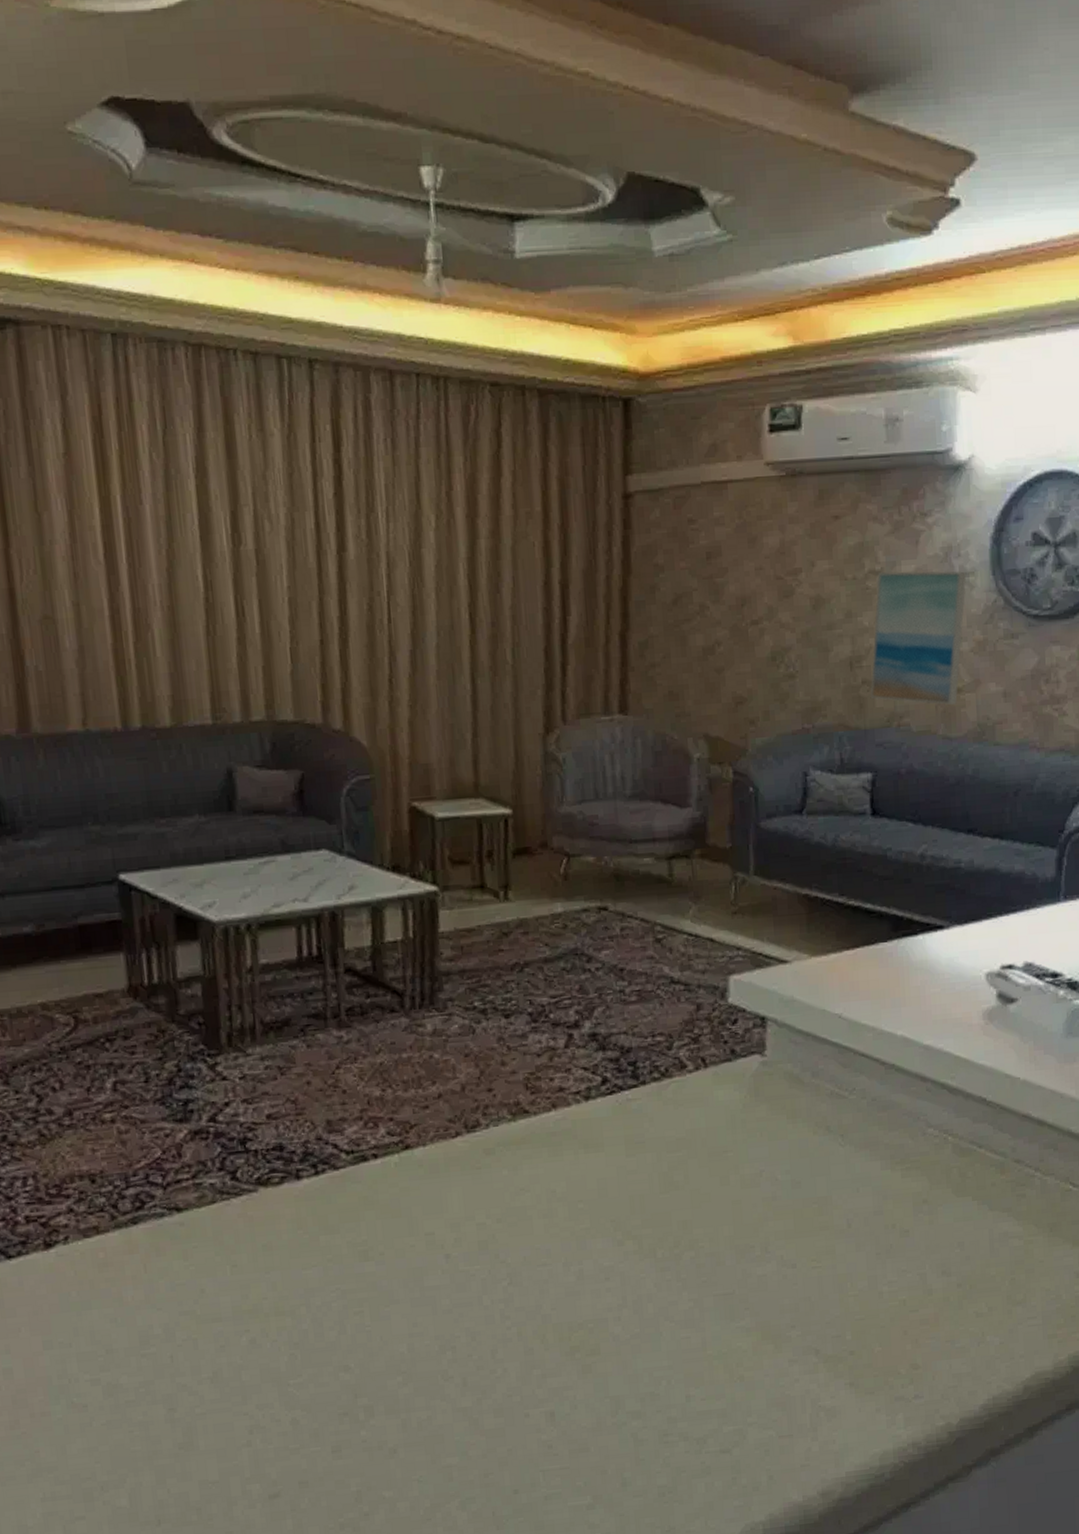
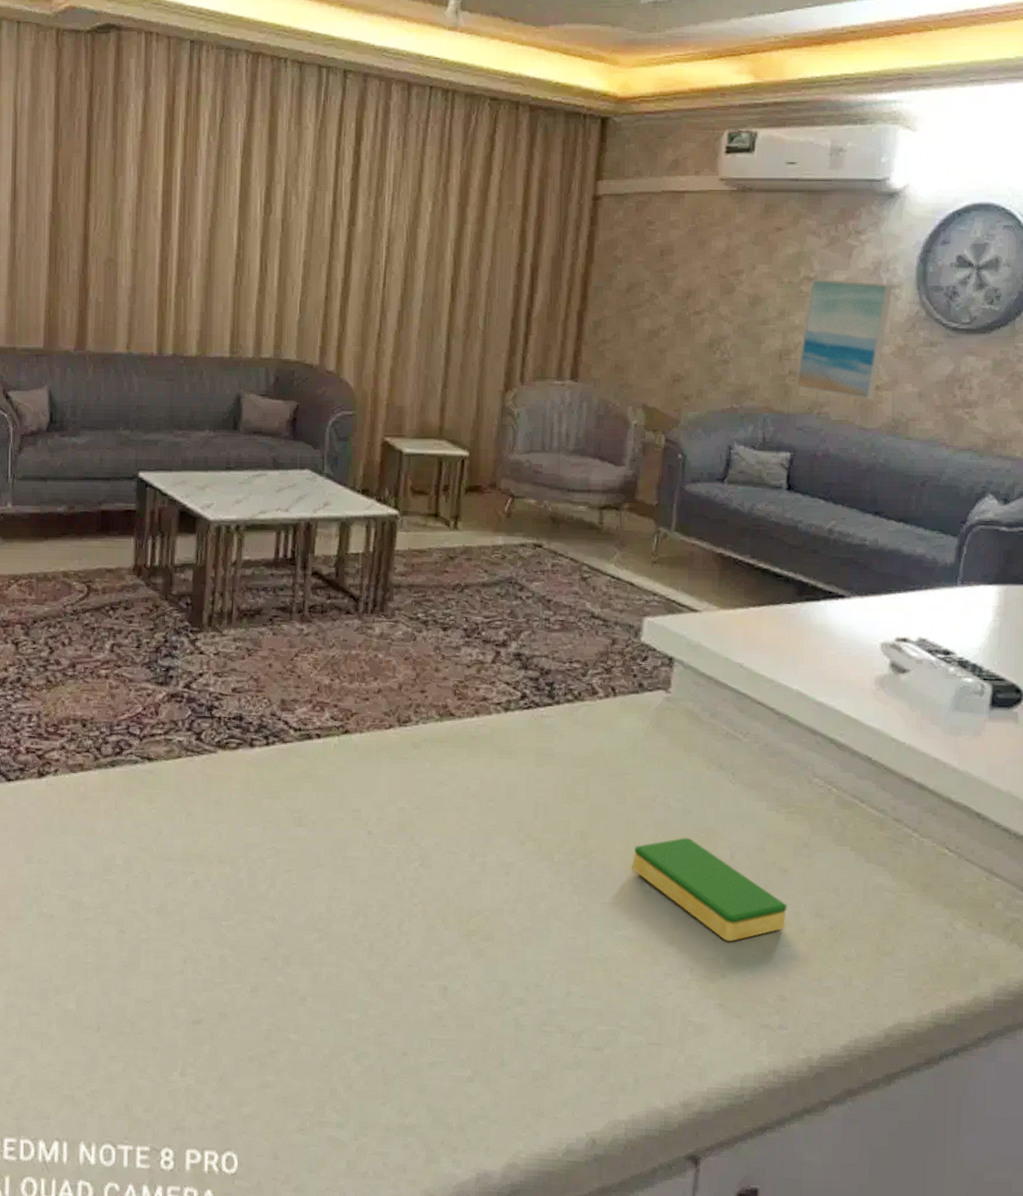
dish sponge: none [742,1211,913,1316] -> present [632,837,788,941]

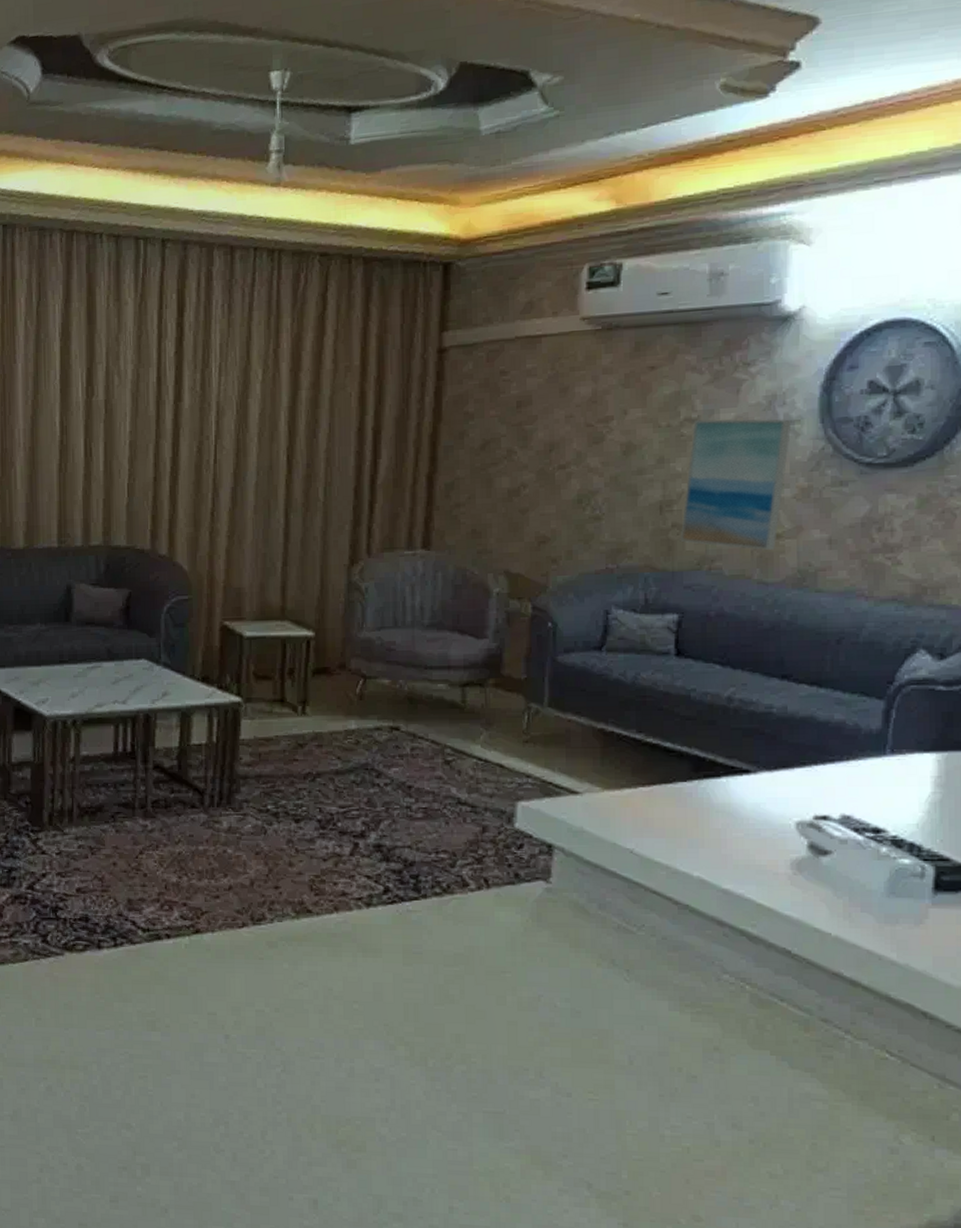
dish sponge: present [632,837,788,941] -> none [516,1040,699,1155]

